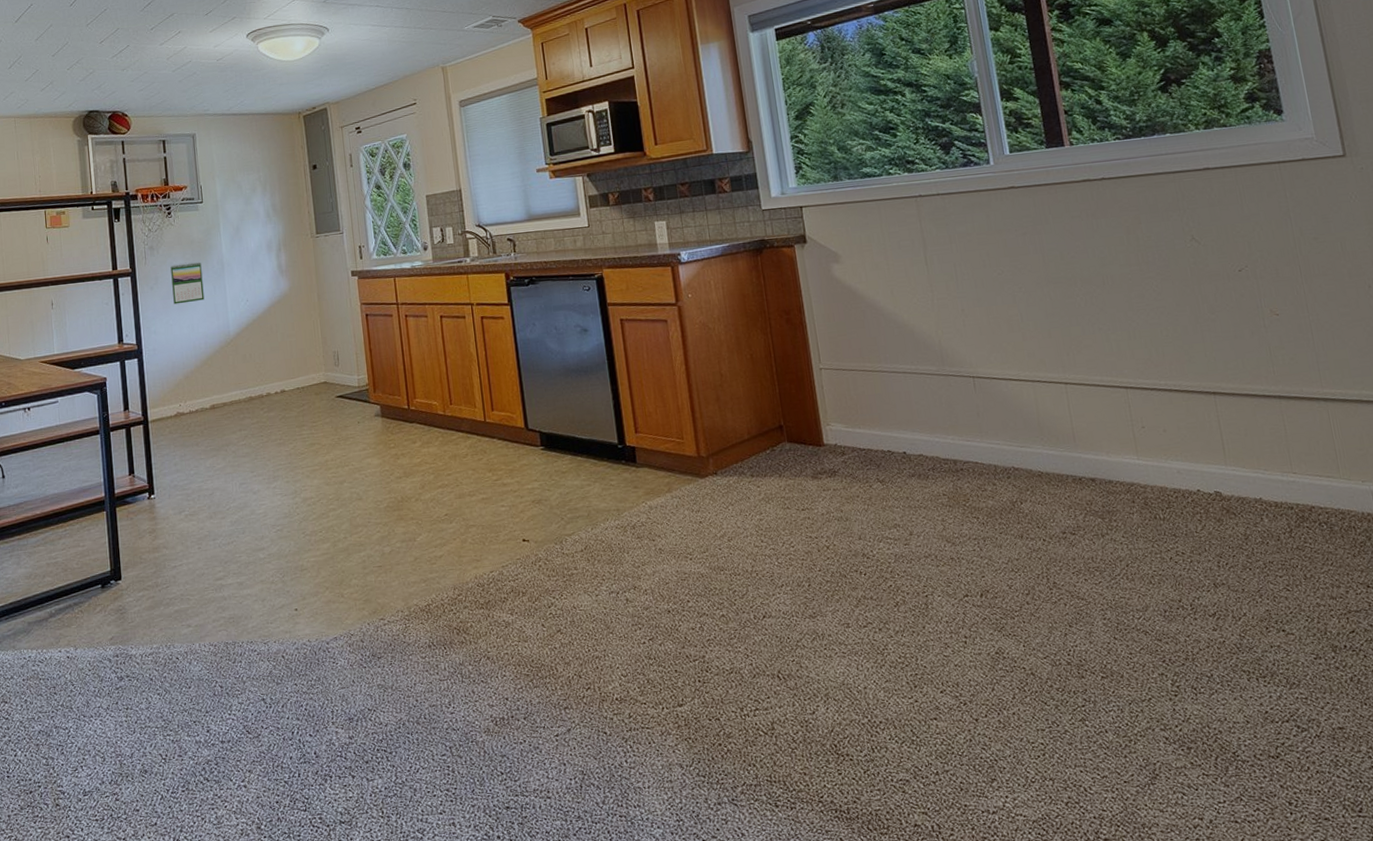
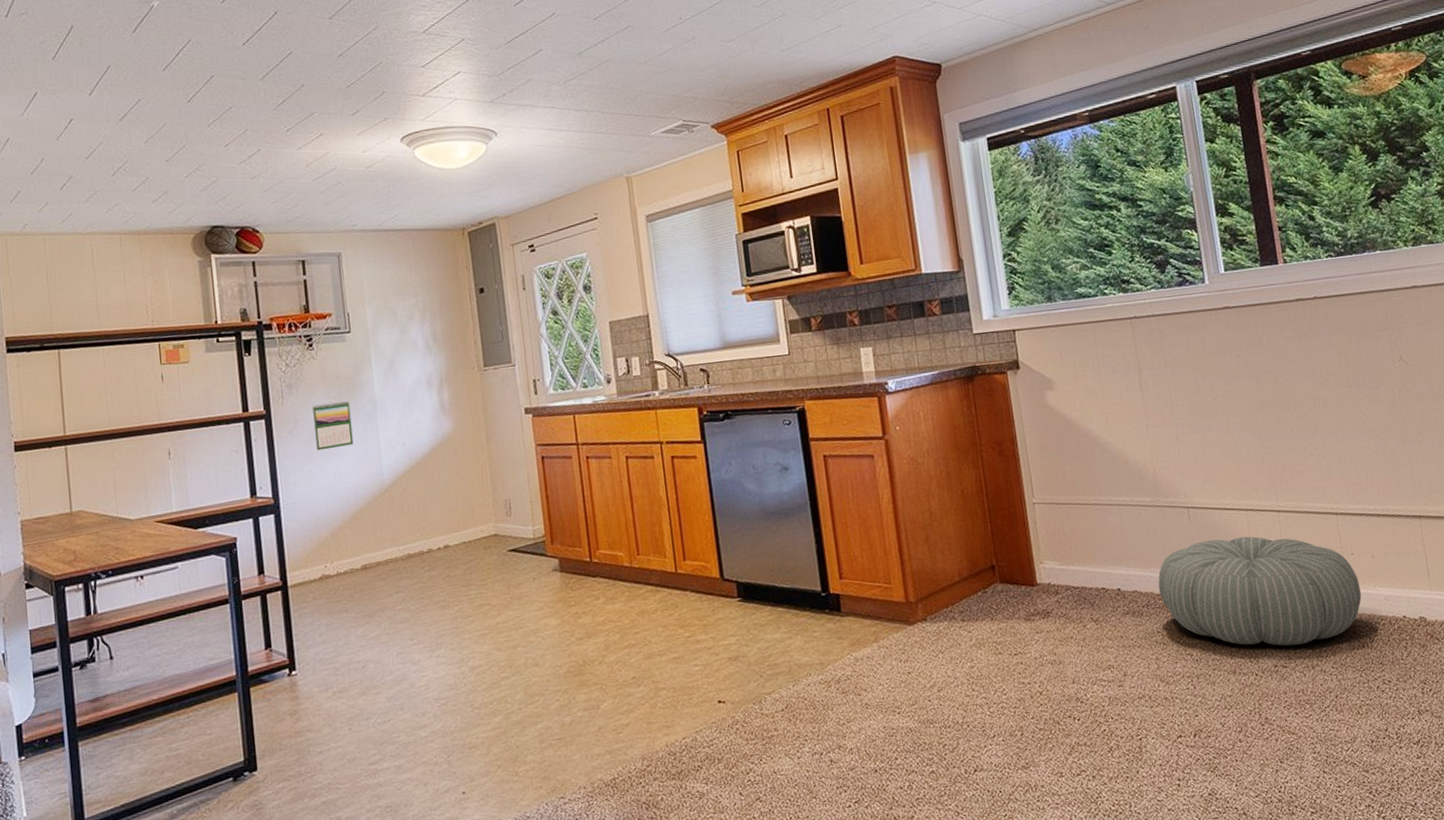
pouf: none [943,406,1153,514] -> present [1158,536,1362,646]

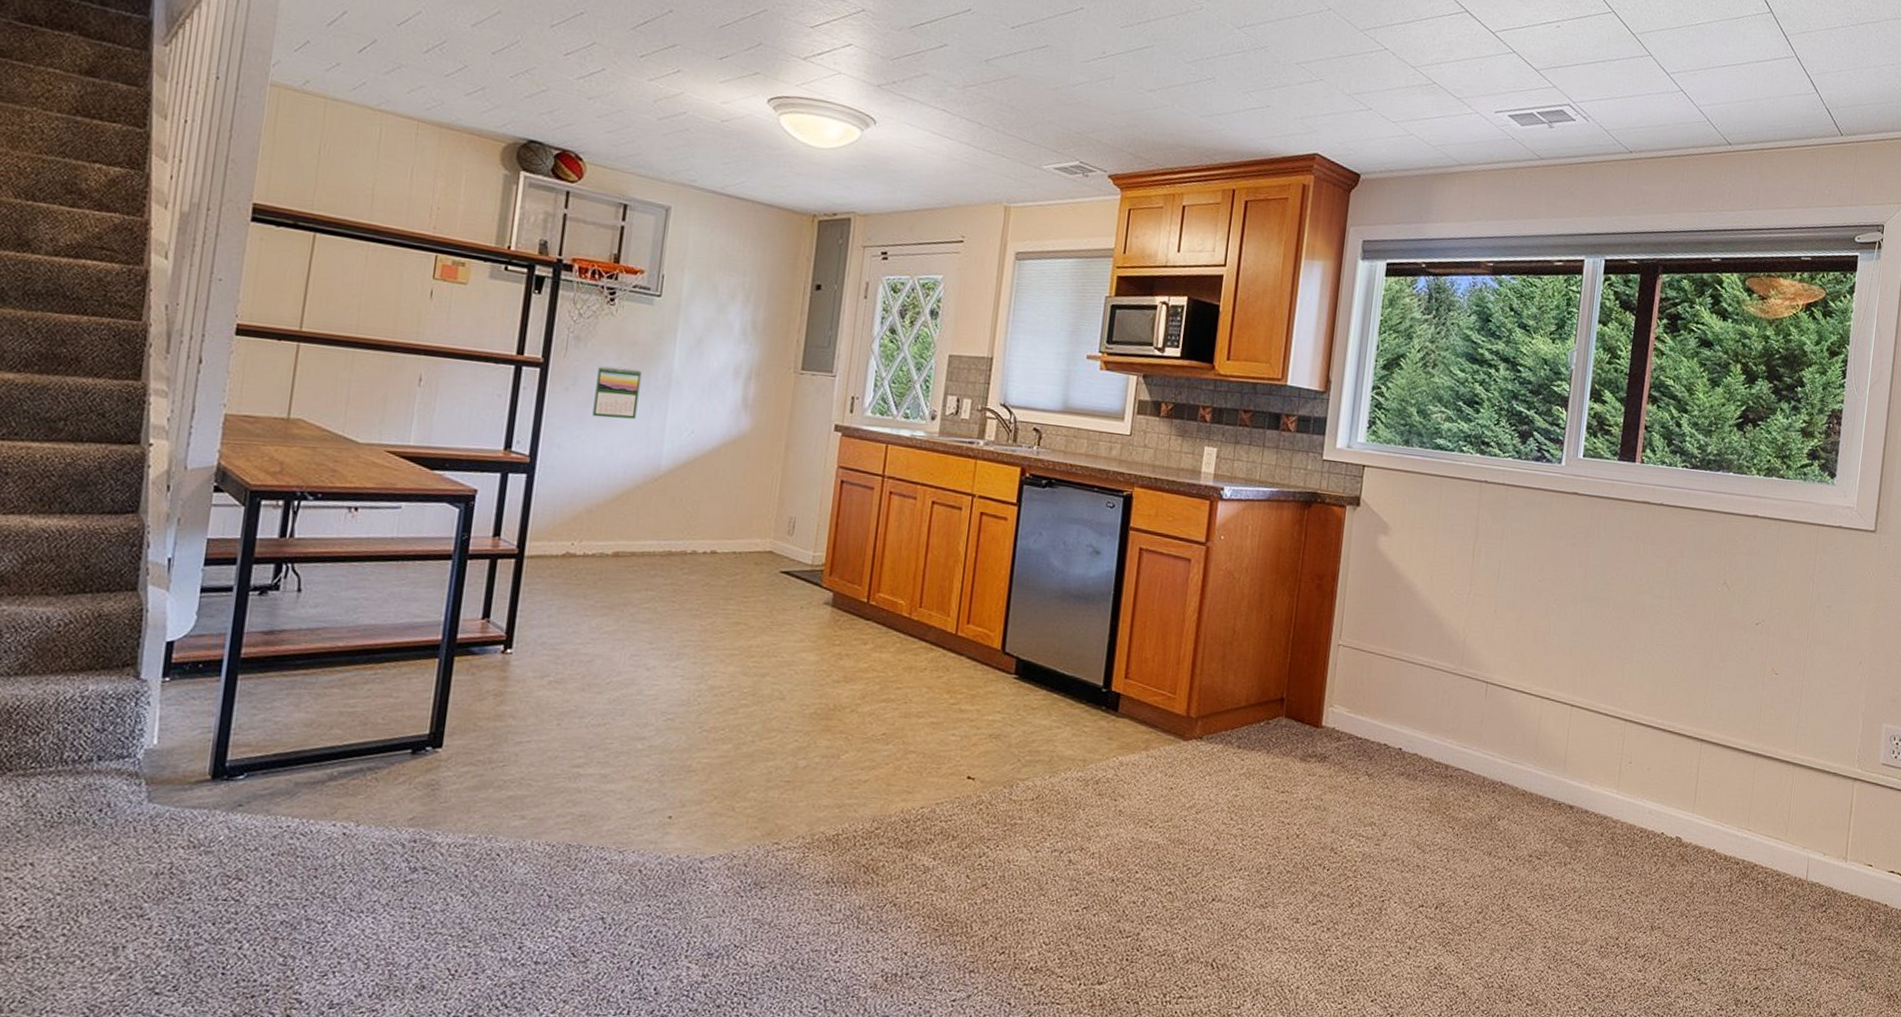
pouf: present [1158,536,1362,646] -> none [1438,719,1630,840]

